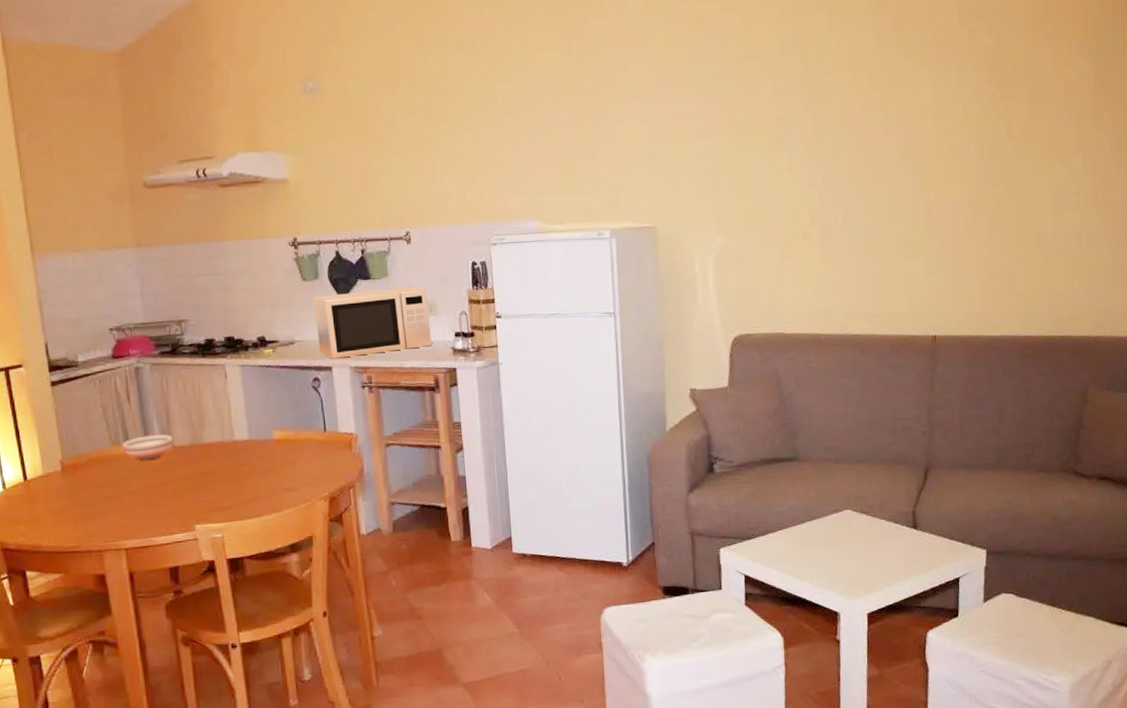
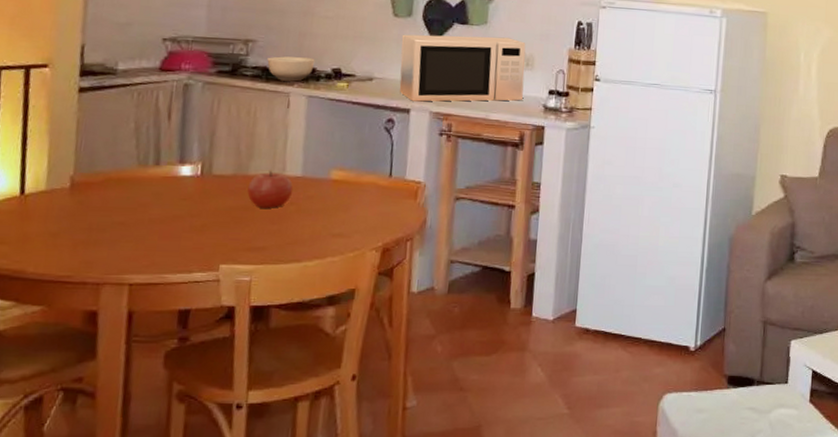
bowl: present [122,434,173,460] -> none [149,158,213,187]
bowl: none [200,329,241,354] -> present [267,56,315,82]
fruit: none [205,436,244,472] -> present [247,169,294,208]

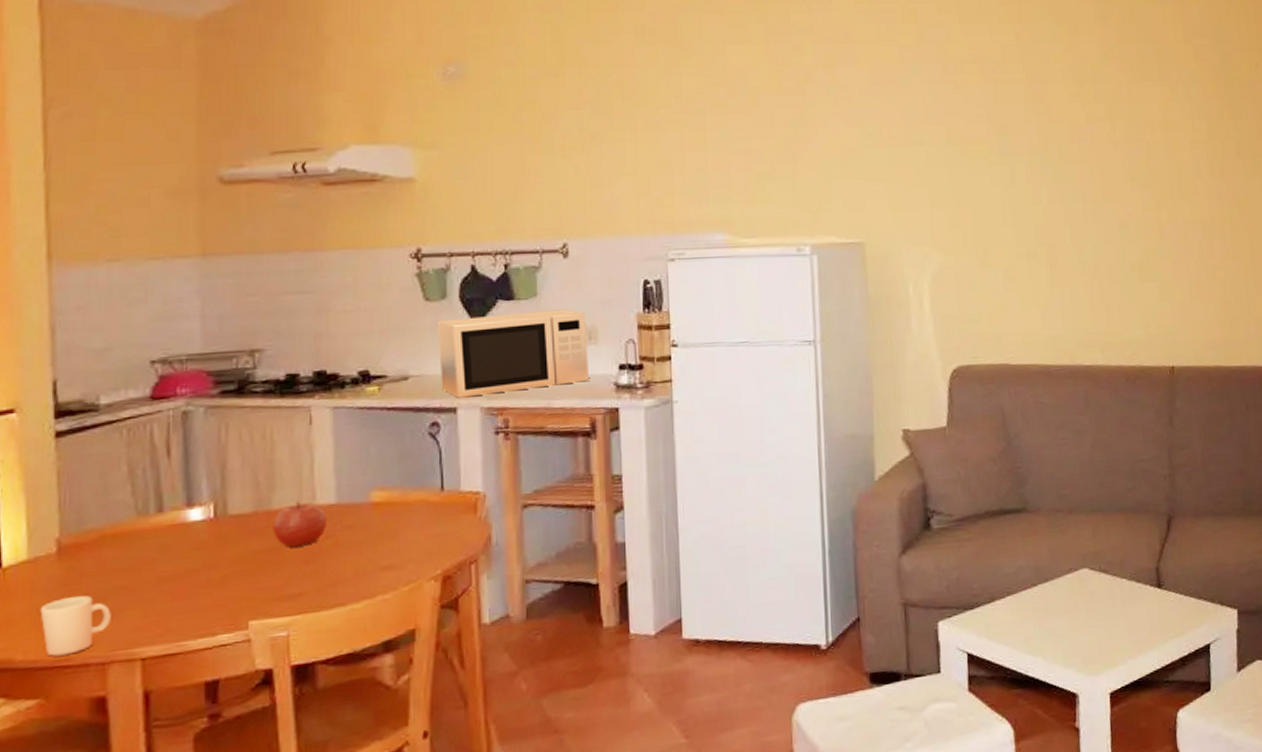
mug: none [51,225,109,273] -> present [40,595,111,657]
bowl: present [267,56,315,82] -> none [279,361,337,394]

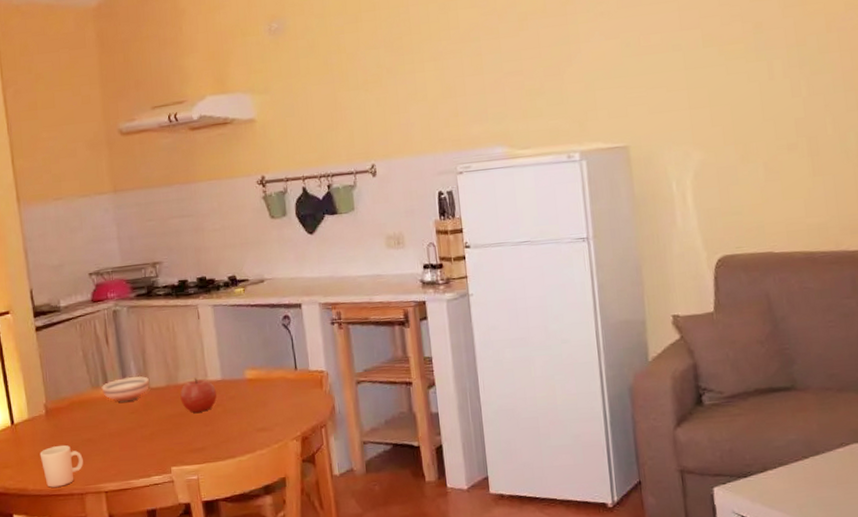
bowl: none [152,499,227,535] -> present [101,376,149,402]
microwave: present [437,309,589,398] -> none [281,220,400,296]

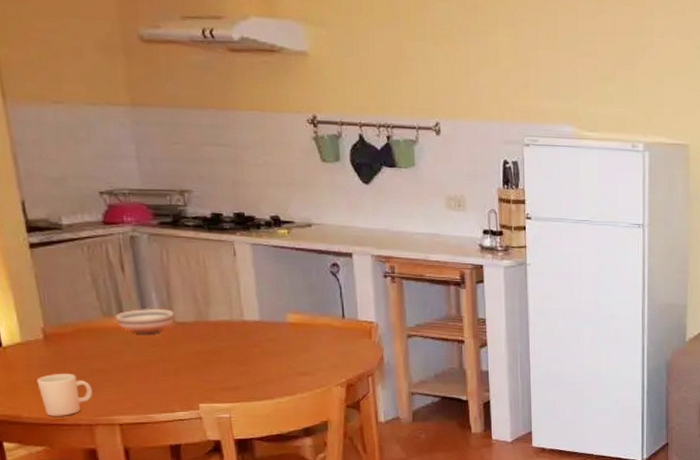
fruit: present [180,376,217,413] -> none [211,315,255,351]

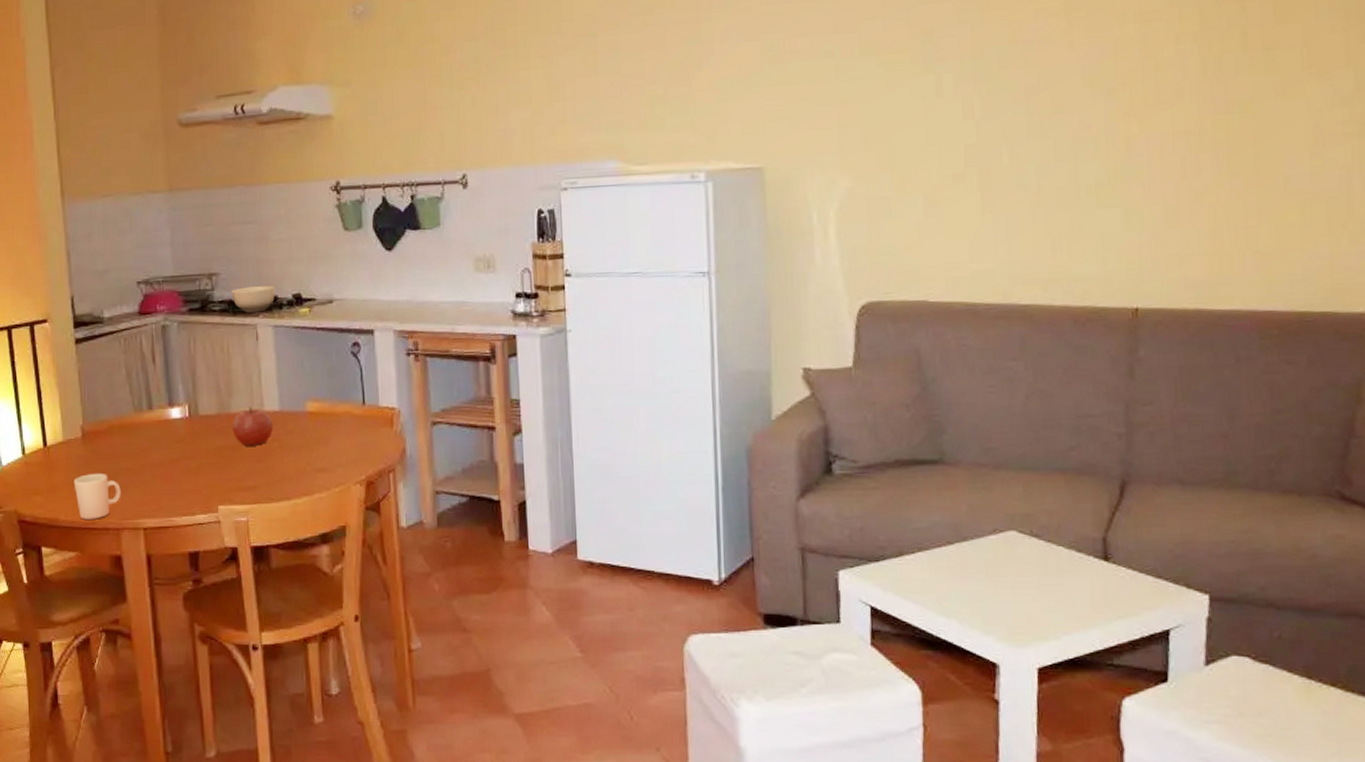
bowl: present [115,308,174,334] -> none [145,401,198,429]
bowl: none [206,205,253,230] -> present [231,285,276,313]
fruit: none [211,315,255,351] -> present [232,405,274,446]

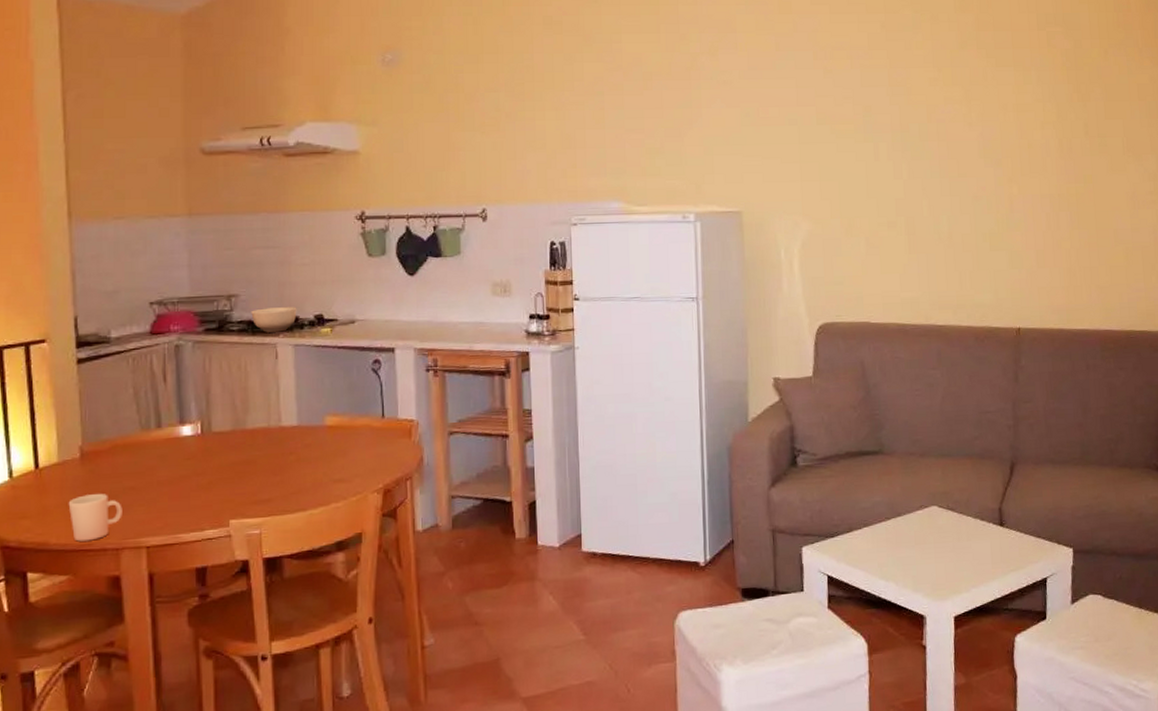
fruit: present [232,405,274,446] -> none [247,421,291,461]

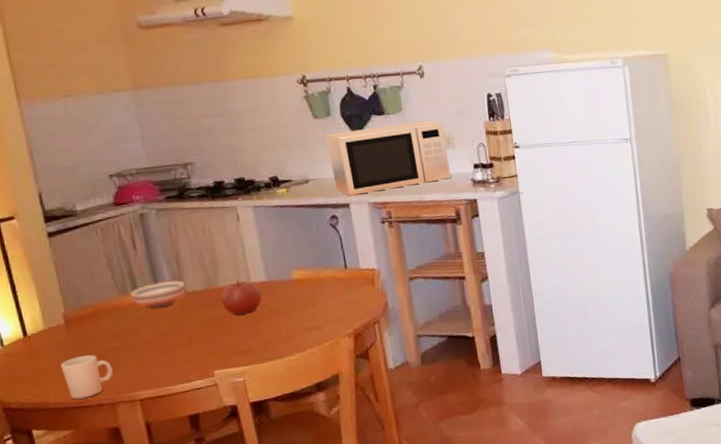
bowl: none [153,418,211,447] -> present [130,280,186,308]
fruit: none [247,421,291,461] -> present [220,279,262,315]
bowl: present [251,306,297,333] -> none [208,170,252,197]
microwave: none [378,266,504,340] -> present [325,120,451,196]

